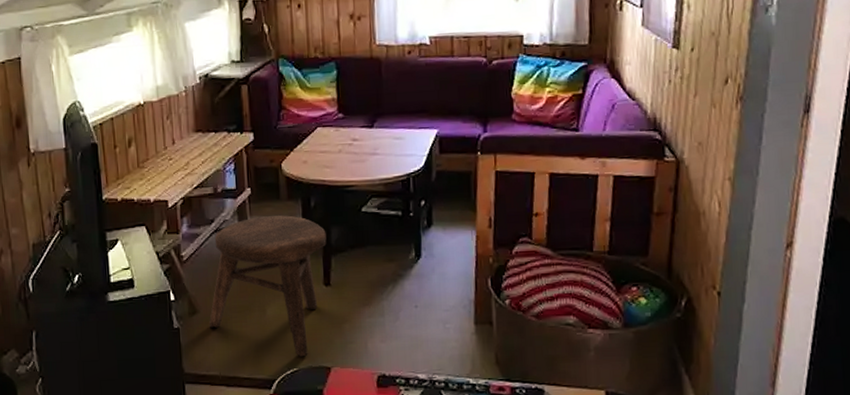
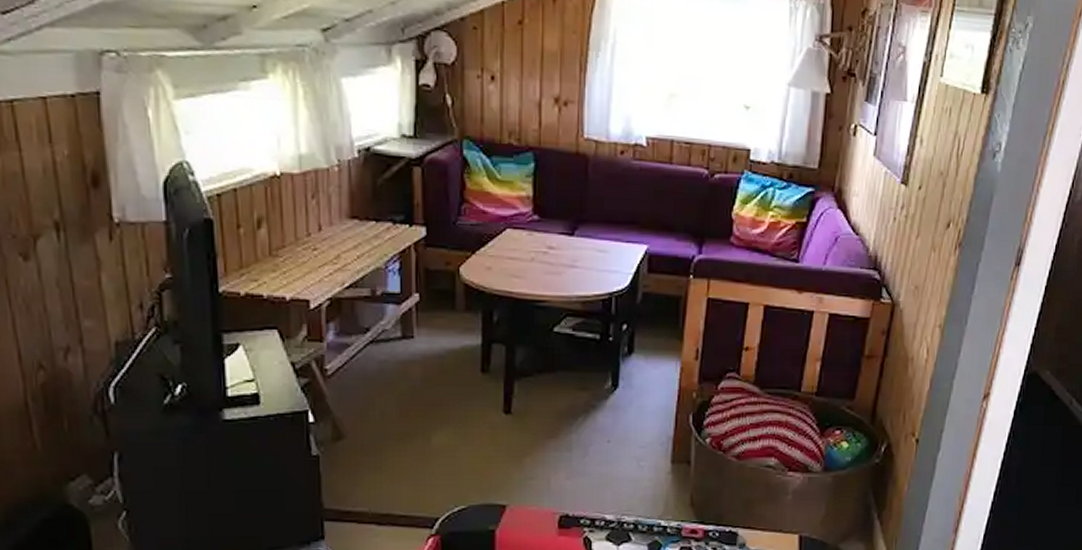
stool: present [208,215,327,357] -> none [357,329,510,493]

